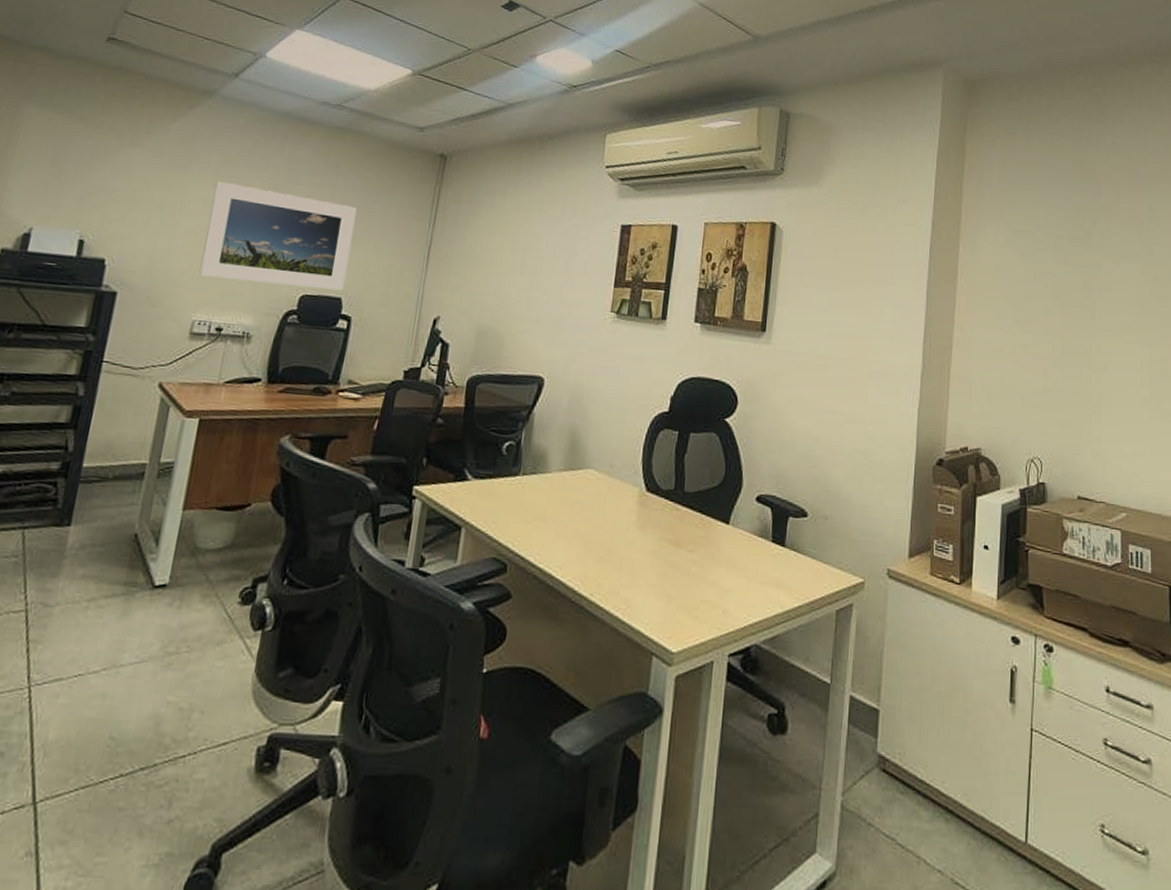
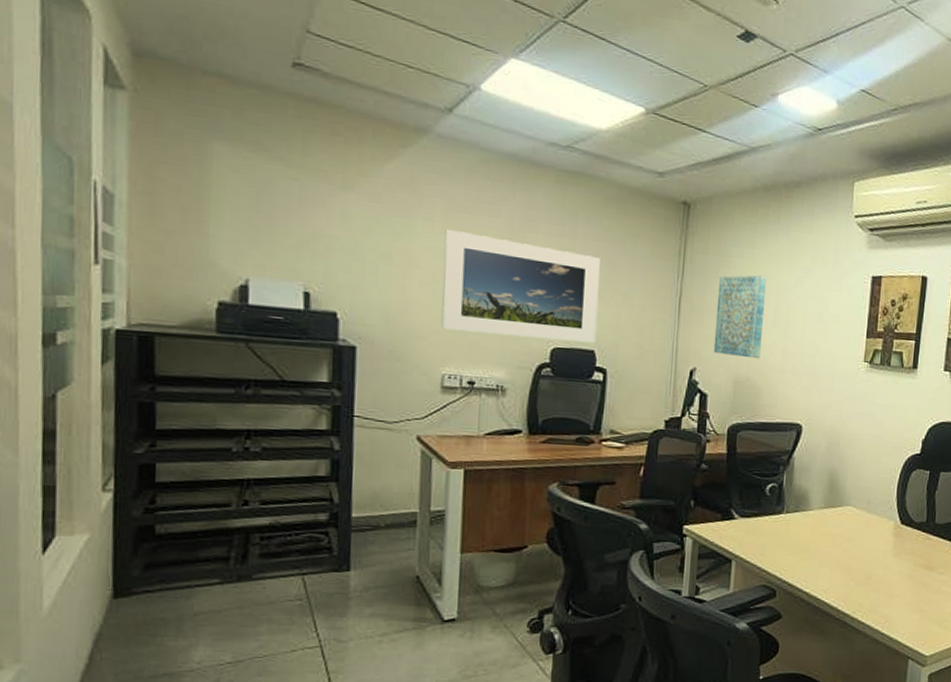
wall art: none [458,224,517,308] -> present [713,275,767,359]

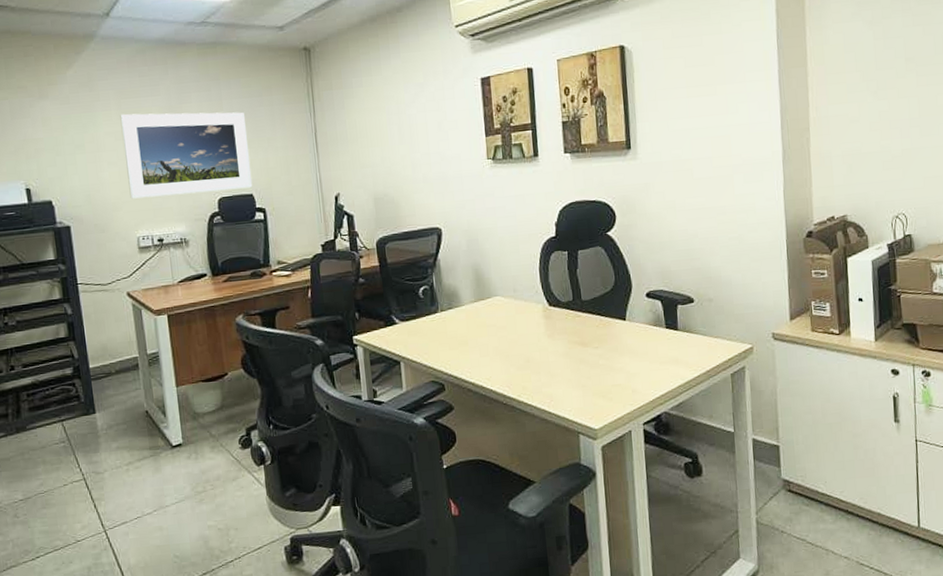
wall art: present [713,275,767,359] -> none [345,98,393,177]

